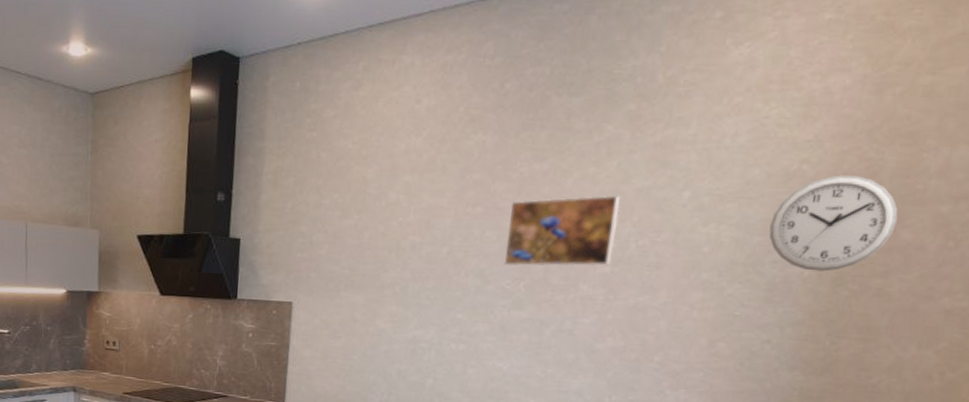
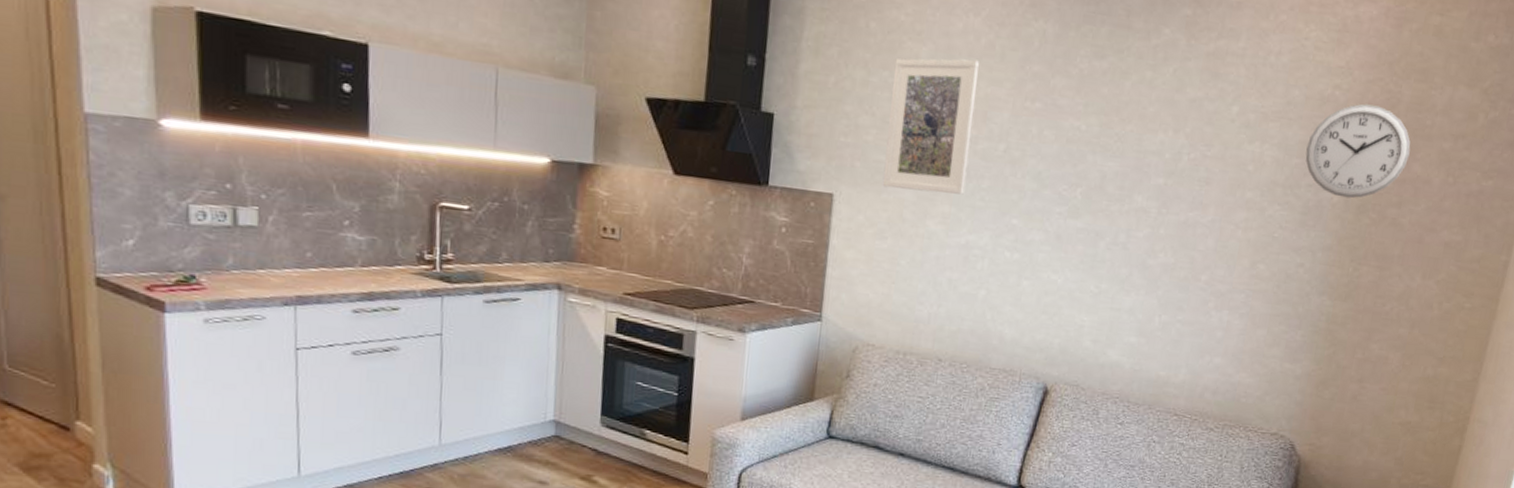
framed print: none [335,175,422,295] -> present [882,58,979,195]
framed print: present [503,195,622,267] -> none [1061,99,1176,178]

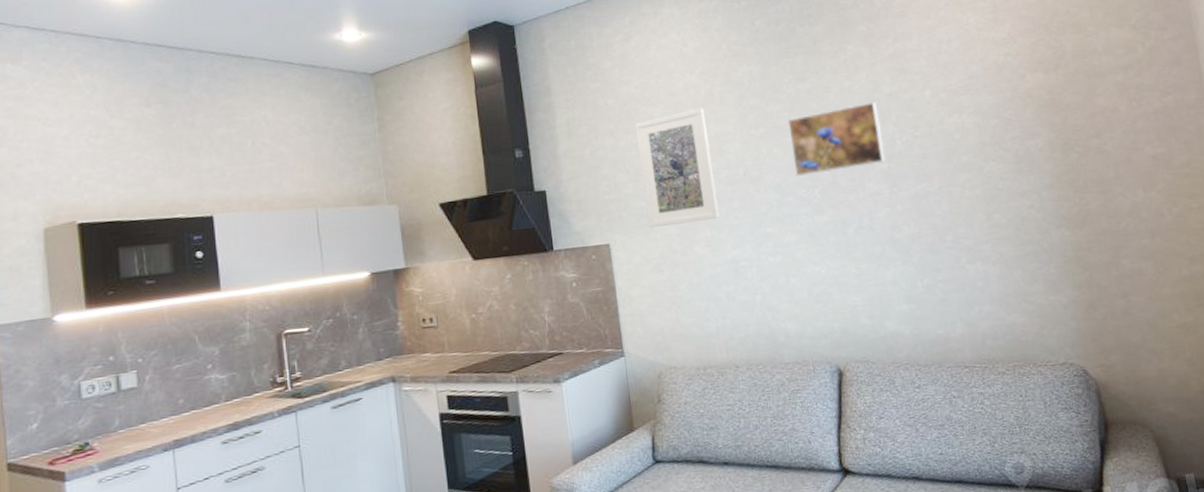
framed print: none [1061,99,1176,178] -> present [787,101,886,176]
wall clock: present [1305,103,1411,199] -> none [999,60,1091,142]

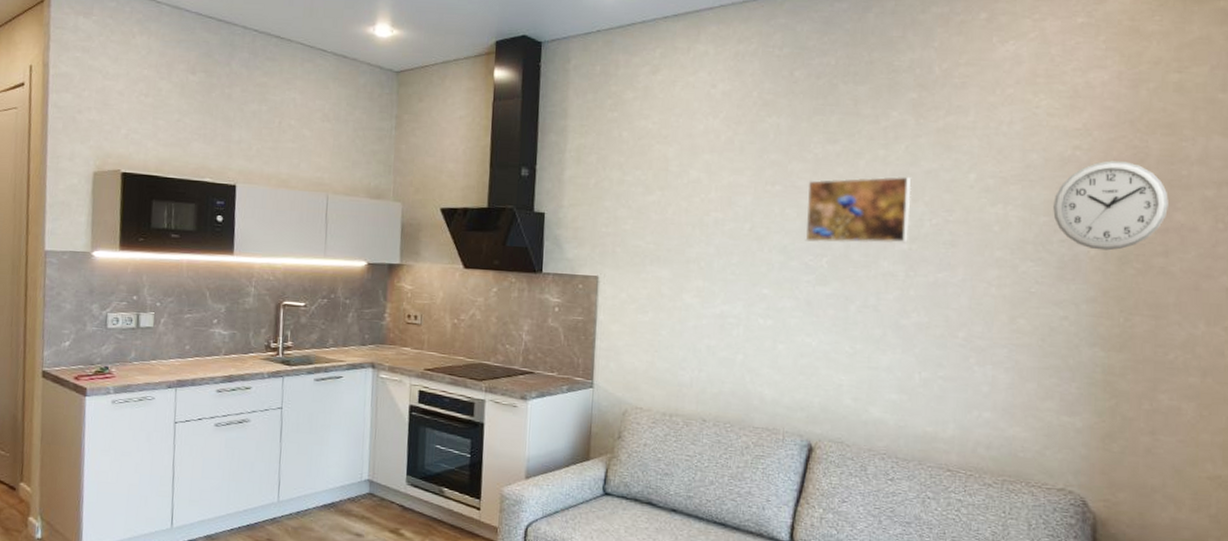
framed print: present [635,108,720,228] -> none [641,154,721,270]
wall clock: none [999,60,1091,142] -> present [1053,160,1168,251]

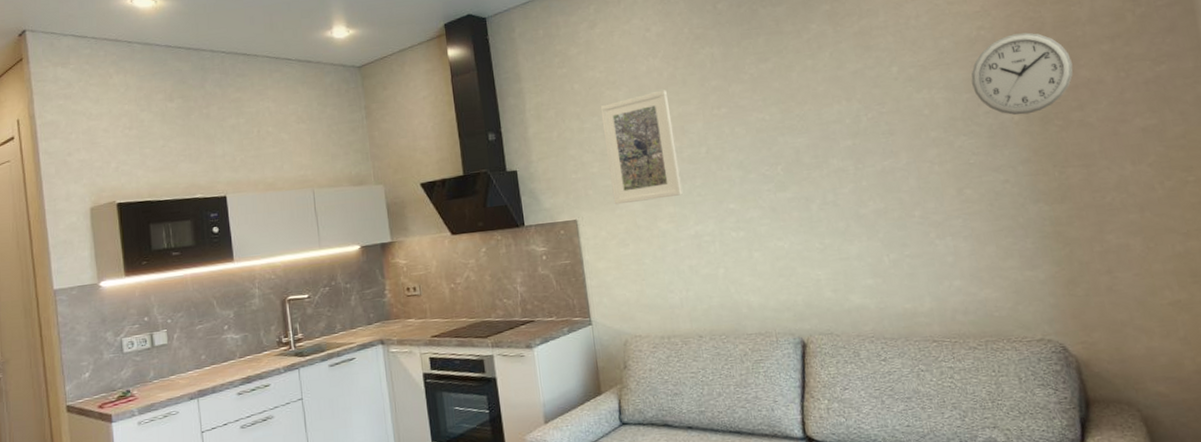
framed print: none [641,154,721,270] -> present [600,90,683,205]
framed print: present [805,176,912,244] -> none [749,79,851,154]

